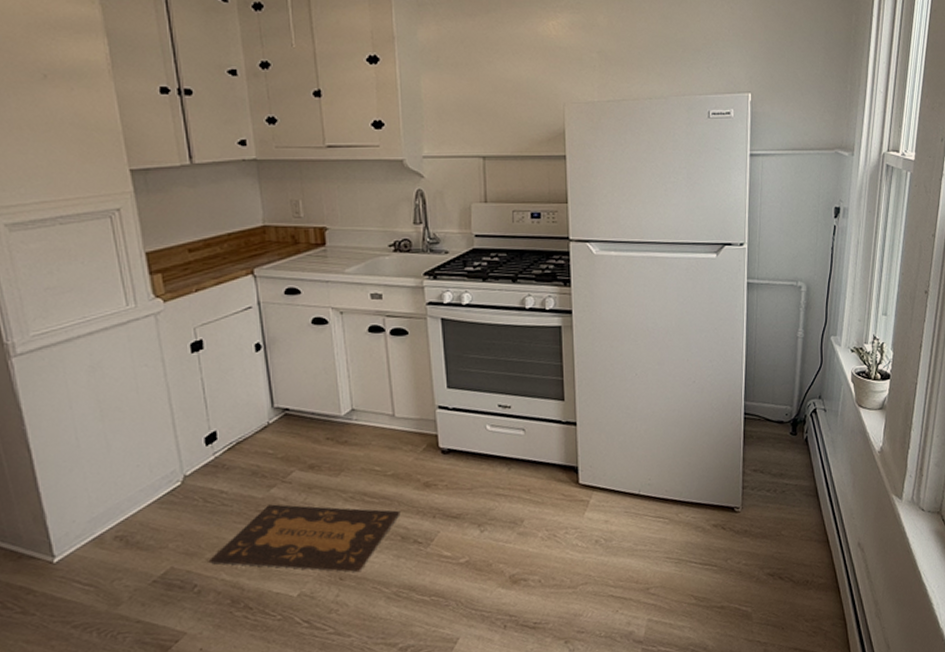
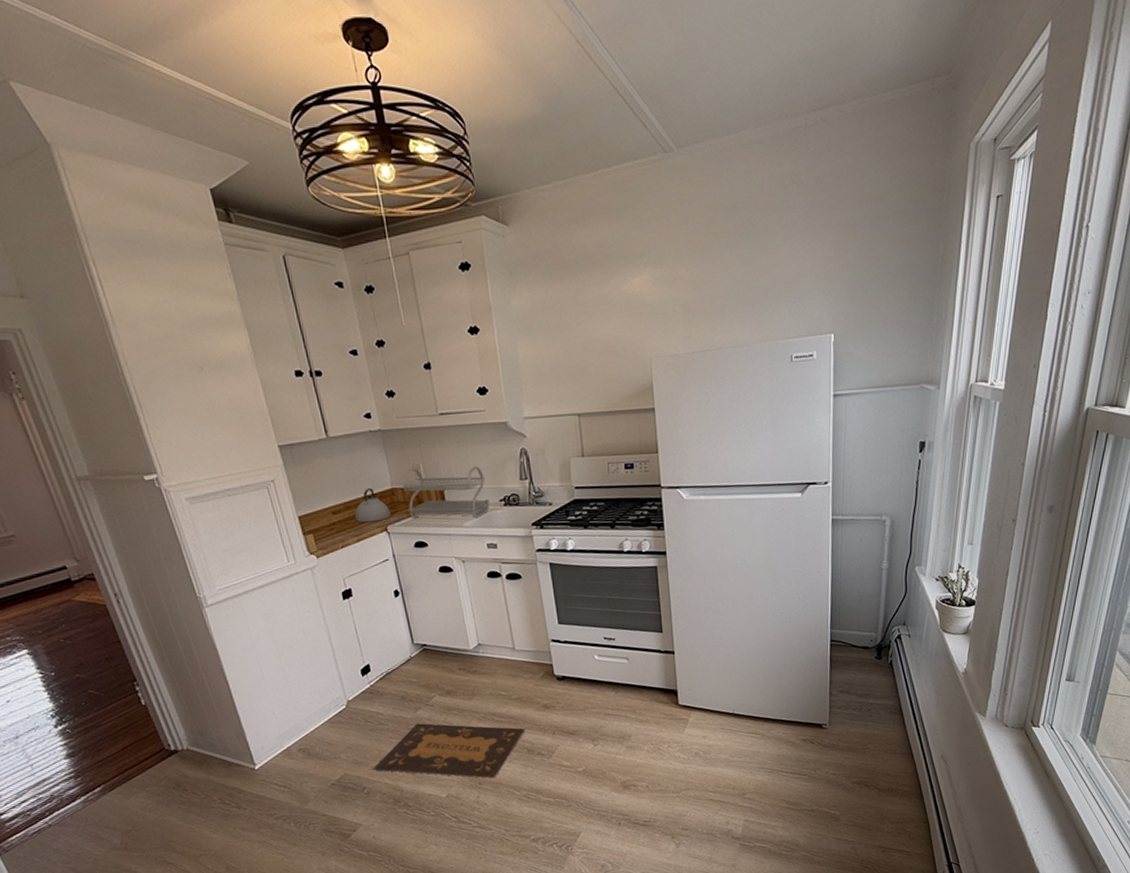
kettle: none [215,224,260,264] -> present [354,488,391,523]
dish rack: none [276,203,377,264] -> present [402,466,490,519]

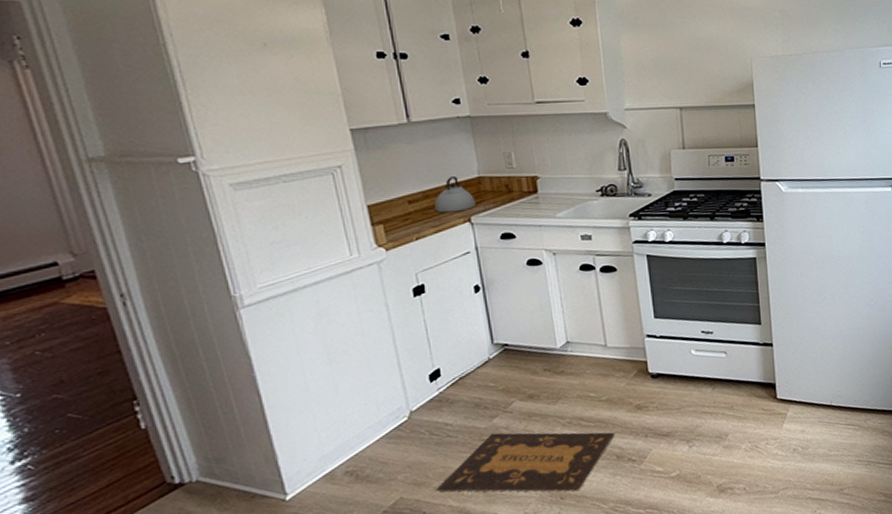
dish rack: present [402,466,490,519] -> none [491,155,586,209]

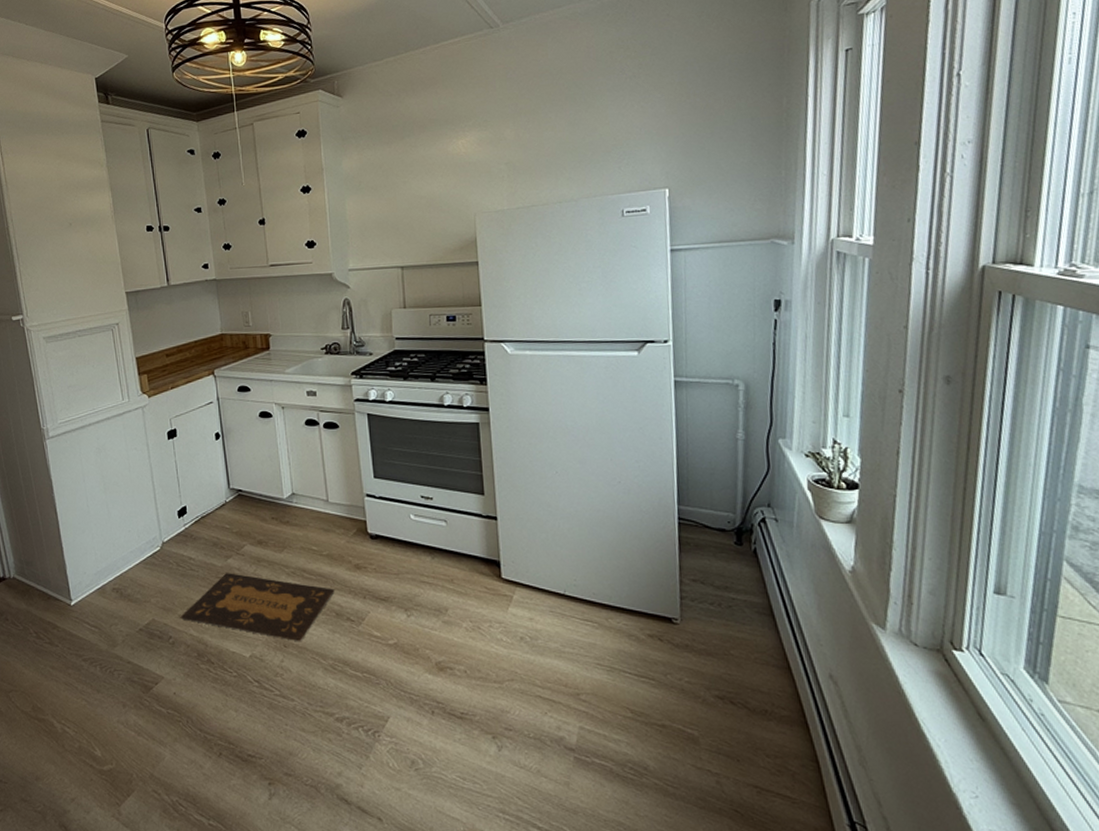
kettle: present [434,176,476,213] -> none [185,333,219,366]

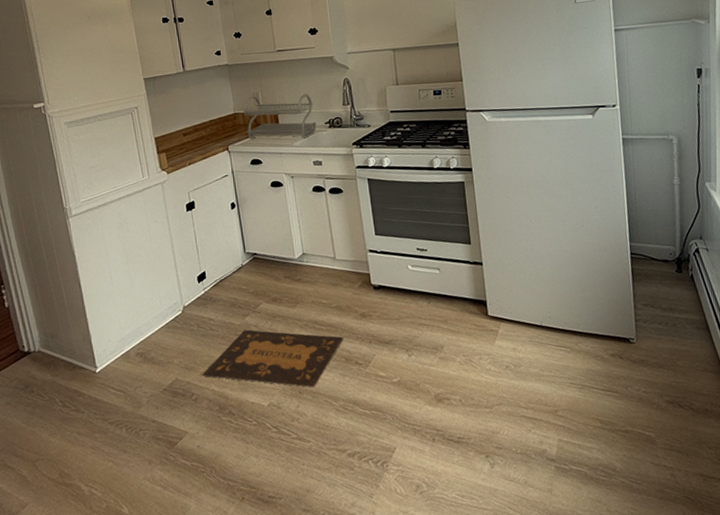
dish rack: none [231,314,312,366] -> present [243,94,317,139]

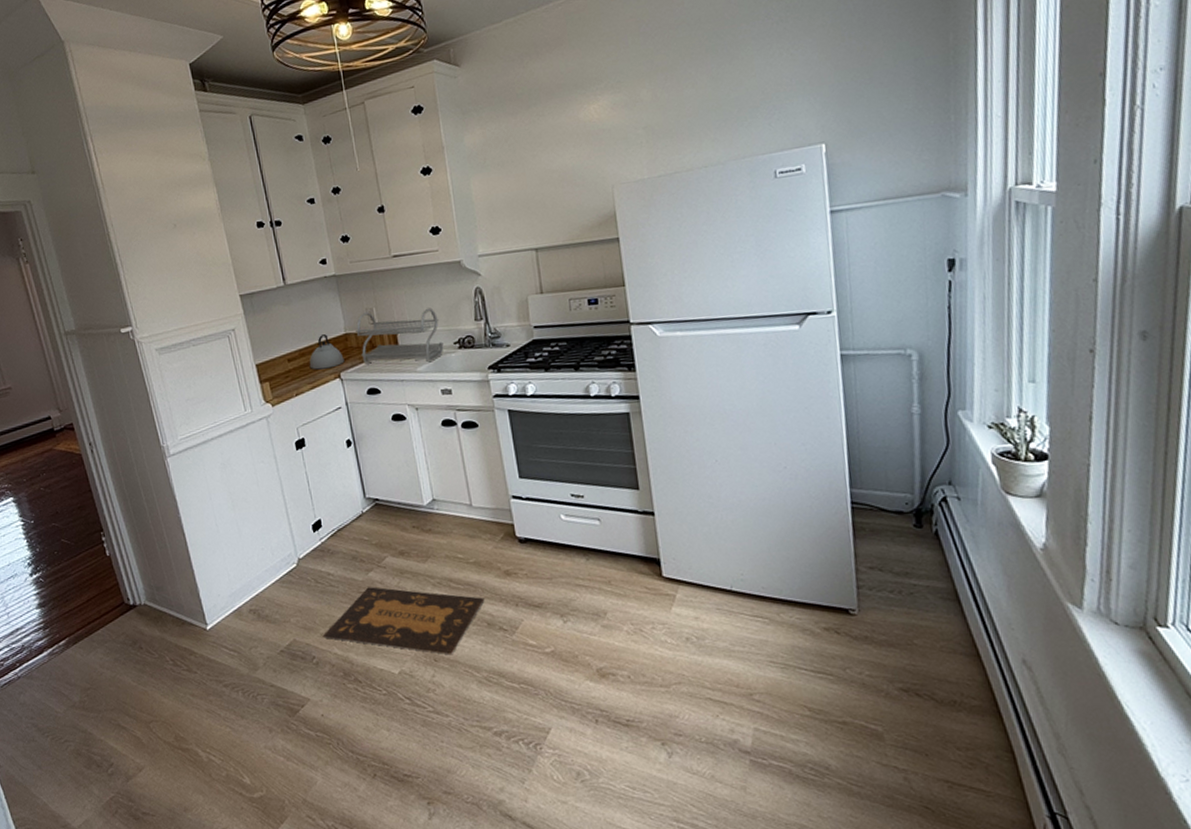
kettle: none [201,113,232,143] -> present [309,334,345,370]

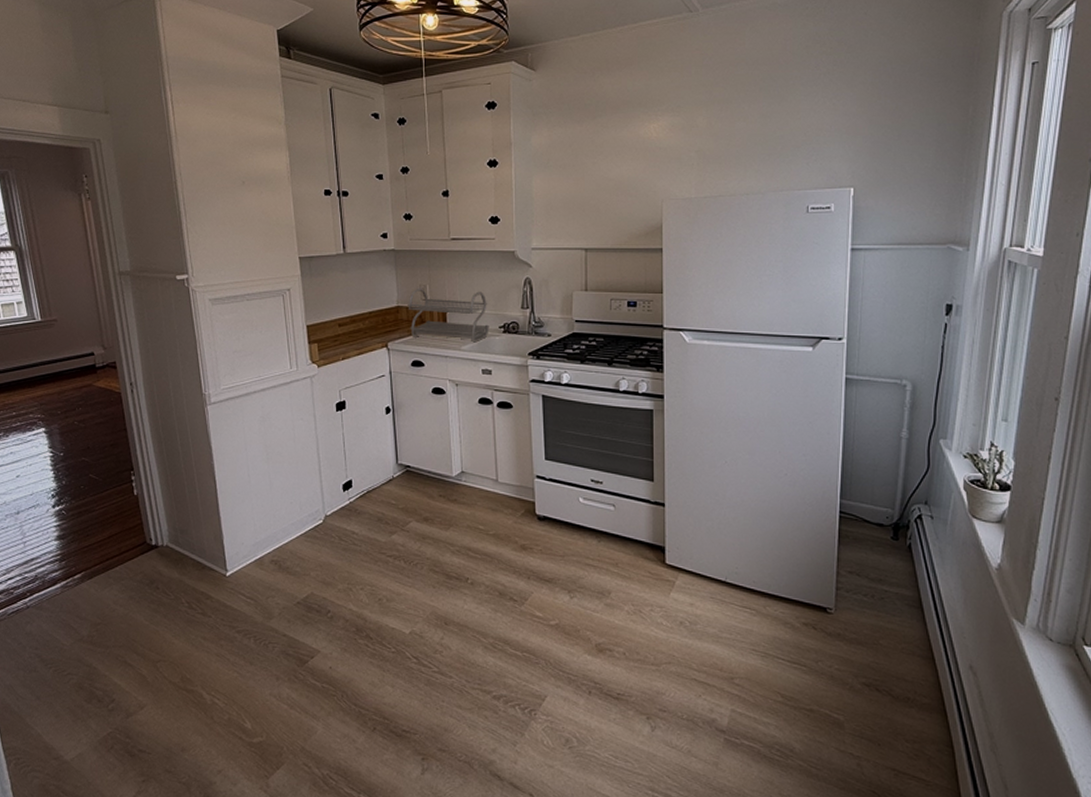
kettle: present [309,334,345,370] -> none [359,305,393,337]
doormat: present [322,587,485,656] -> none [340,549,499,620]

